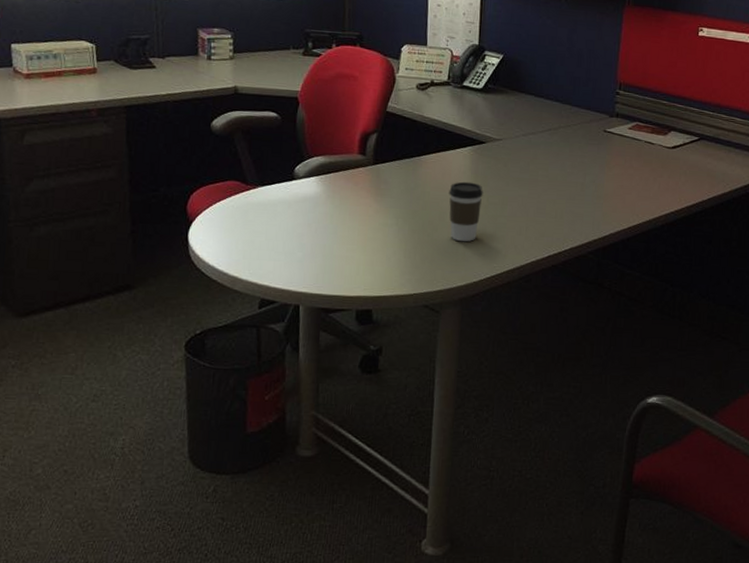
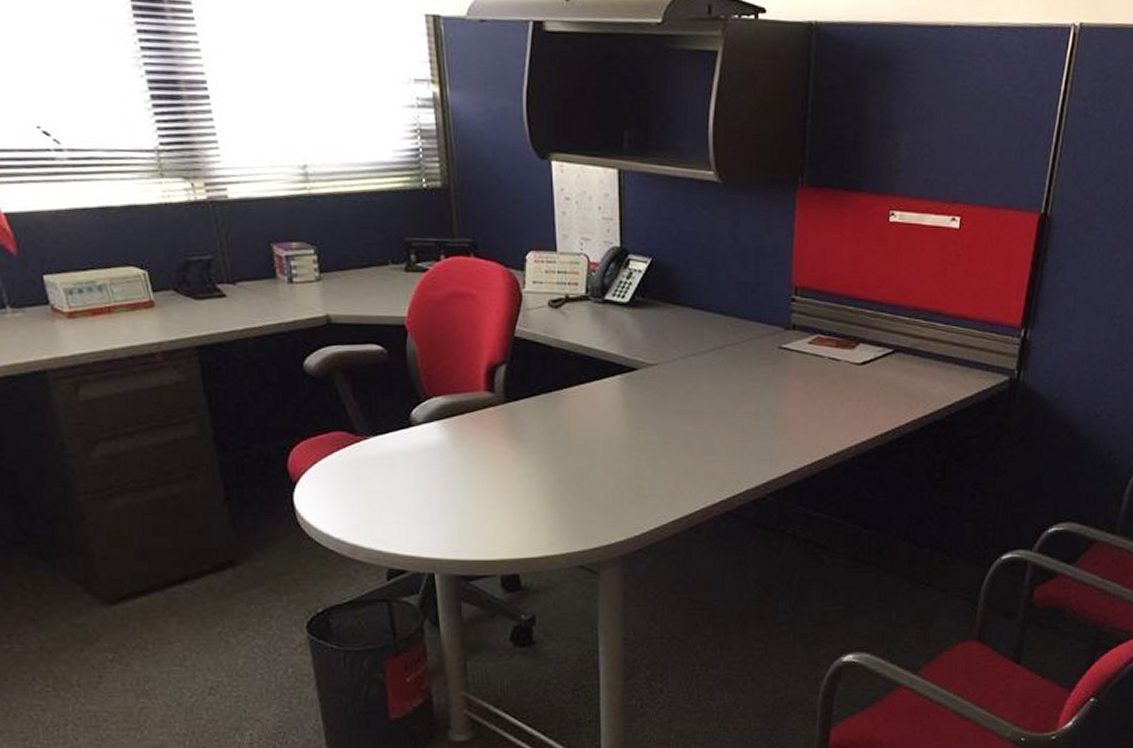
coffee cup: present [449,181,483,242] -> none [598,418,639,490]

